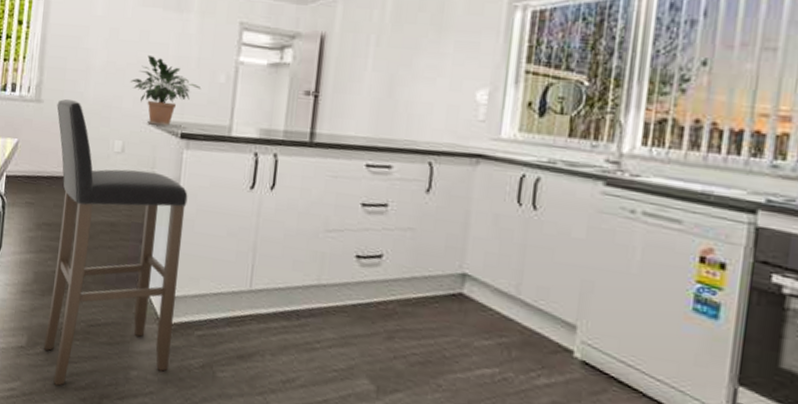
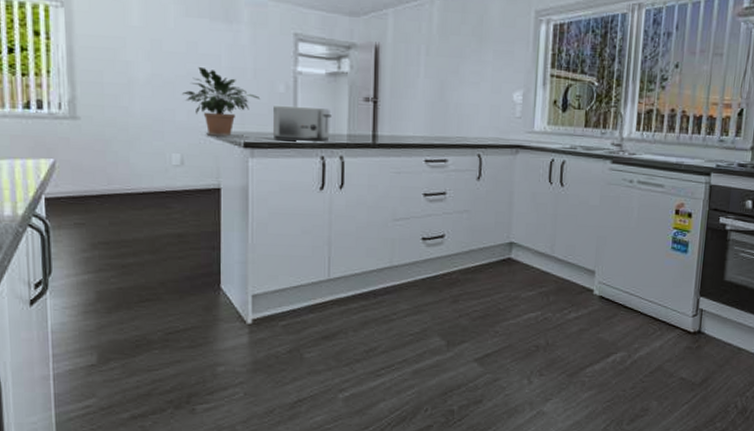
bar stool: present [43,98,188,387] -> none [97,114,258,395]
toaster: none [209,95,269,138] -> present [272,105,332,143]

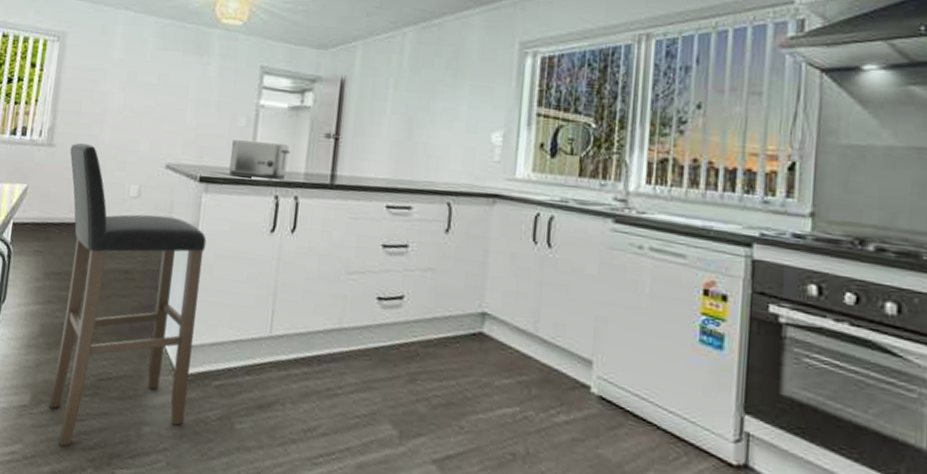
bar stool: none [97,114,258,395] -> present [49,142,207,447]
potted plant: present [182,66,261,137] -> none [149,98,221,170]

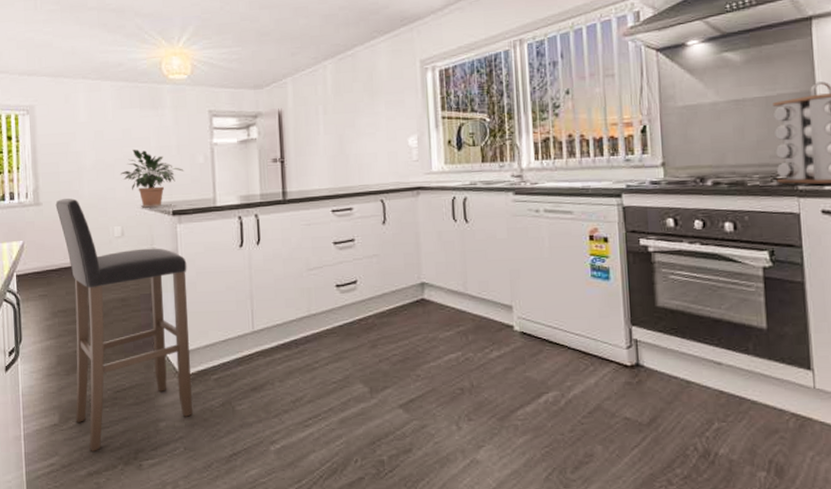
potted plant: none [149,98,221,170] -> present [121,149,184,208]
toaster: present [228,138,290,181] -> none [195,172,245,206]

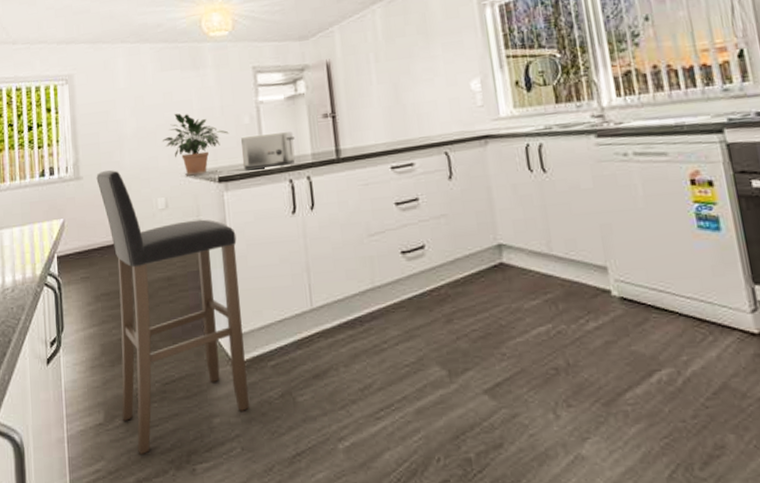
toaster: none [195,172,245,206] -> present [241,131,295,171]

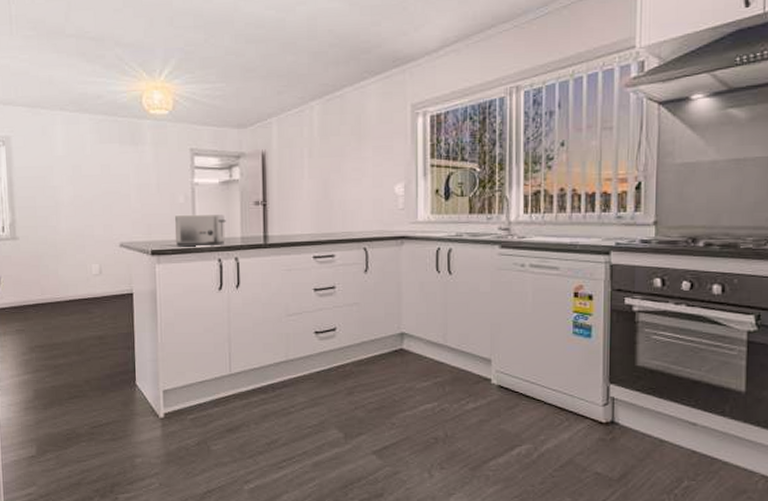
bar stool: present [96,170,249,456] -> none [32,233,168,484]
potted plant: present [163,113,229,176] -> none [99,185,164,247]

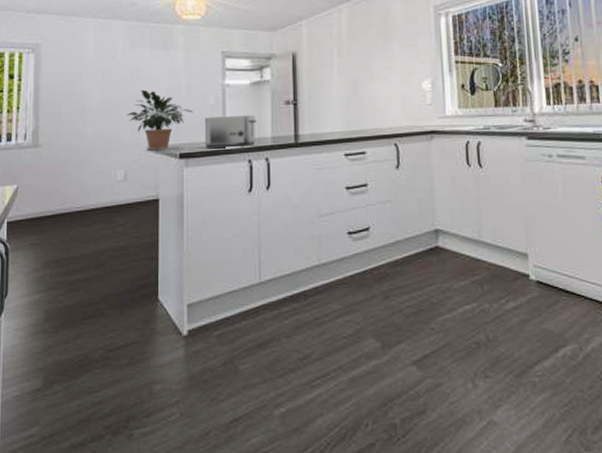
potted plant: none [99,185,164,247] -> present [127,89,194,151]

